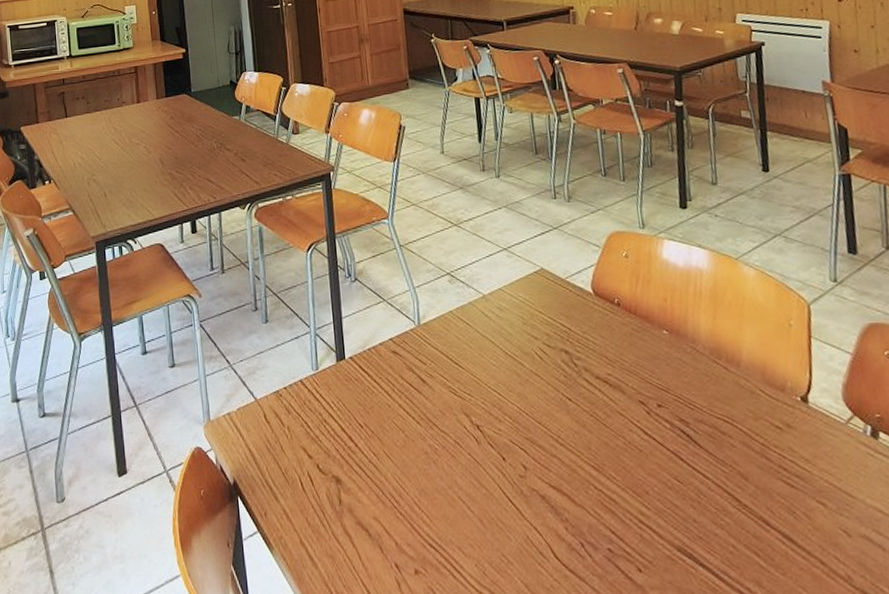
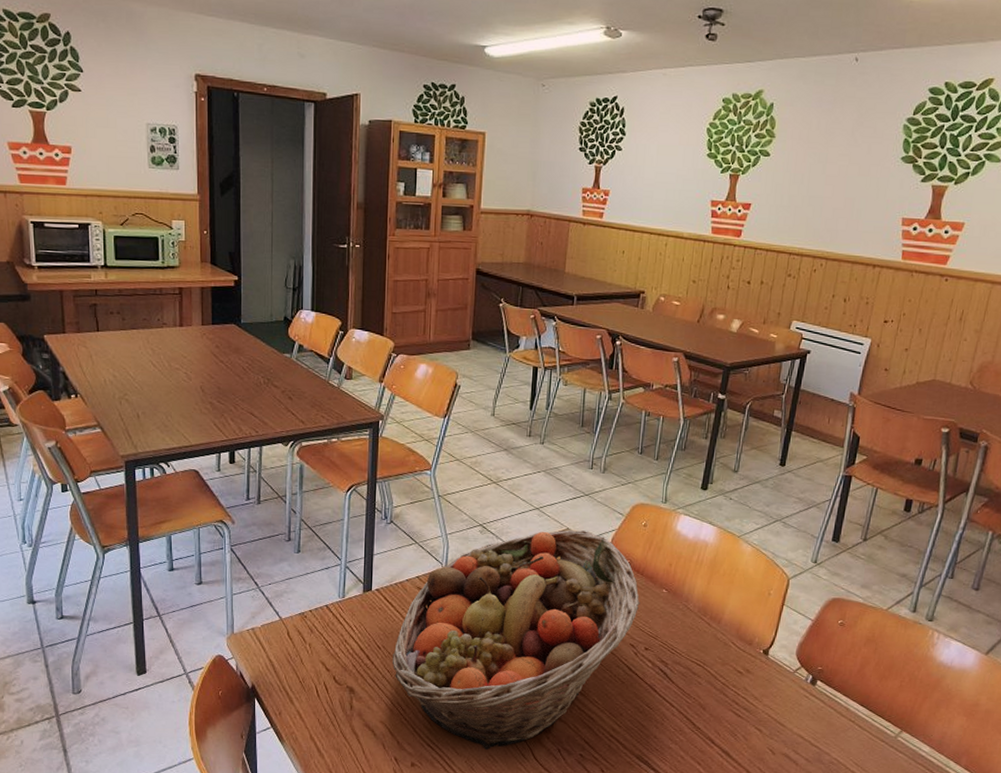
fruit basket: none [376,269,640,548] -> present [392,530,640,750]

